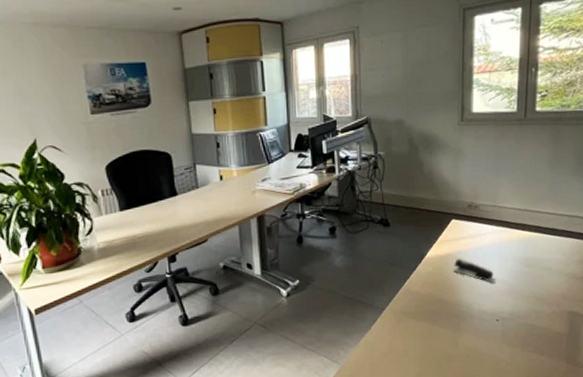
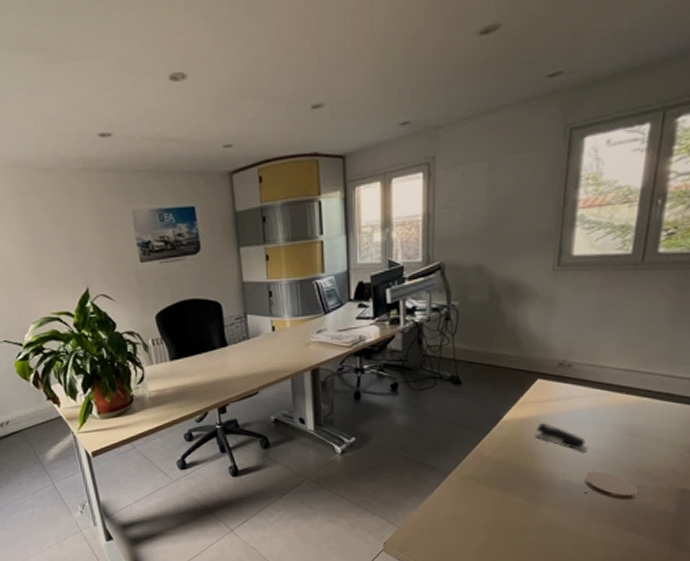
coaster: none [496,299,538,325] -> present [584,471,639,500]

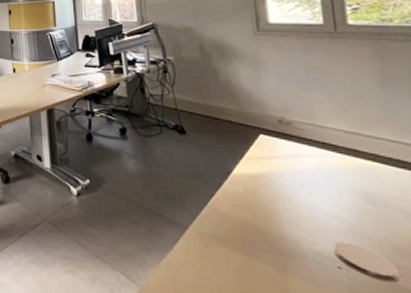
stapler: present [535,422,588,451] -> none [269,180,329,217]

